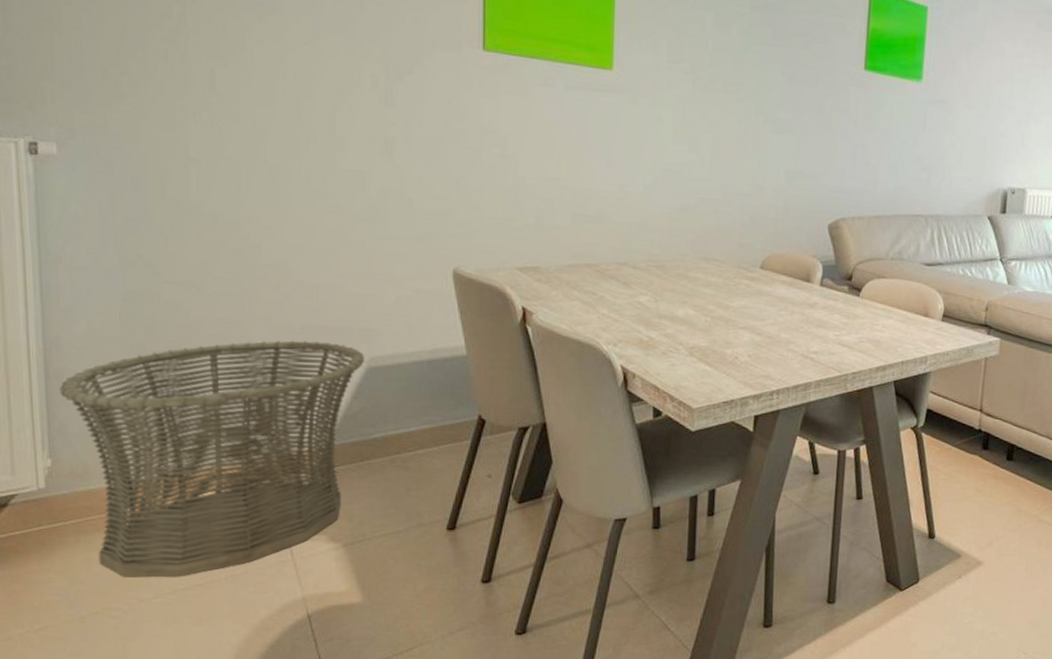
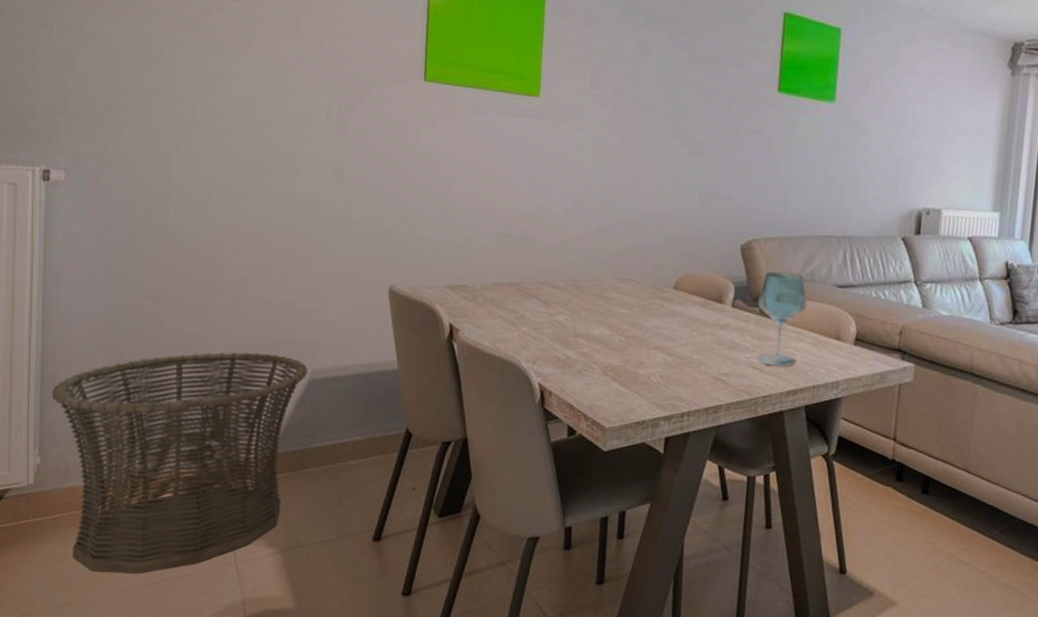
wine glass: none [846,250,896,344] -> present [757,271,808,367]

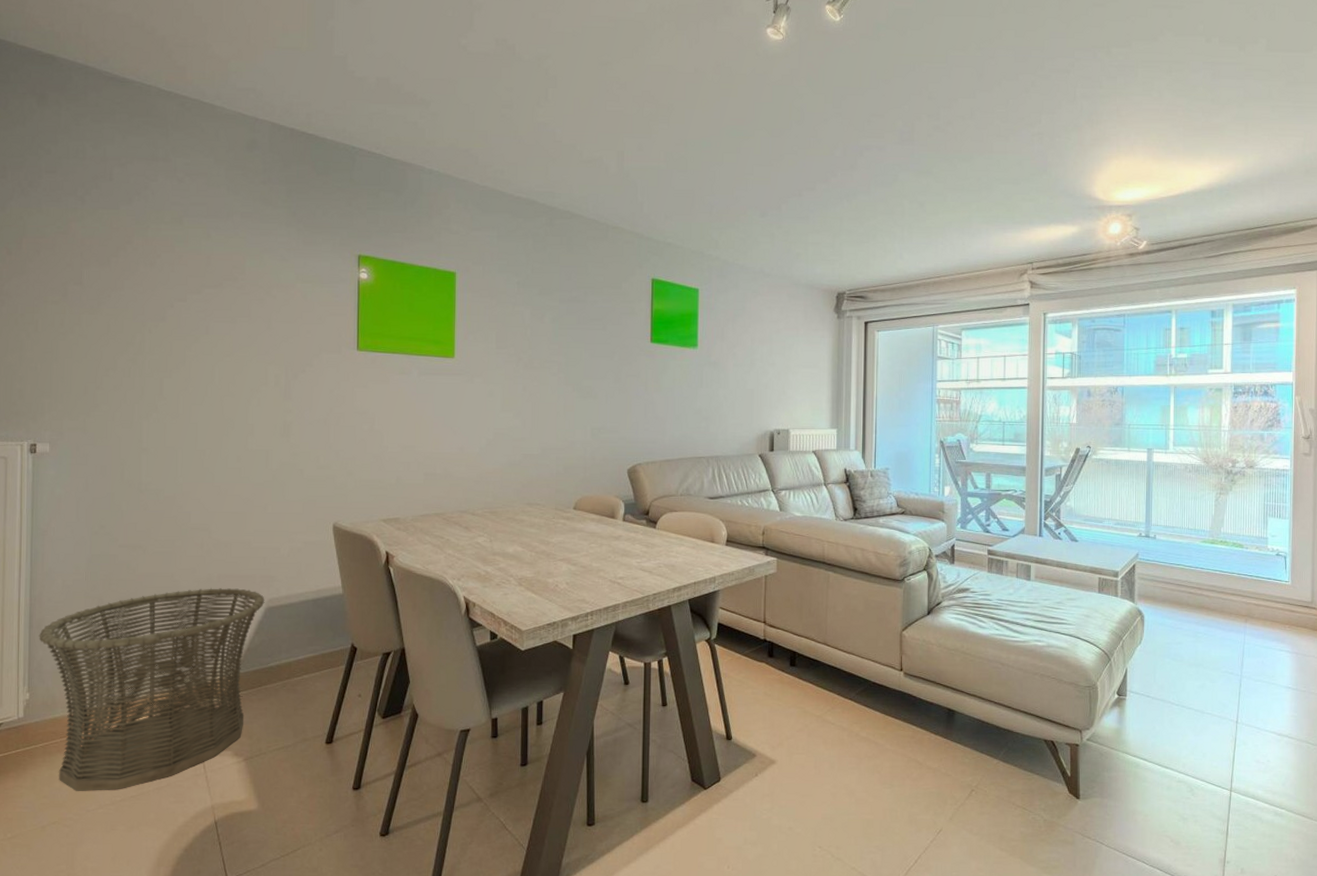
wine glass: present [757,271,808,367] -> none [644,489,685,568]

